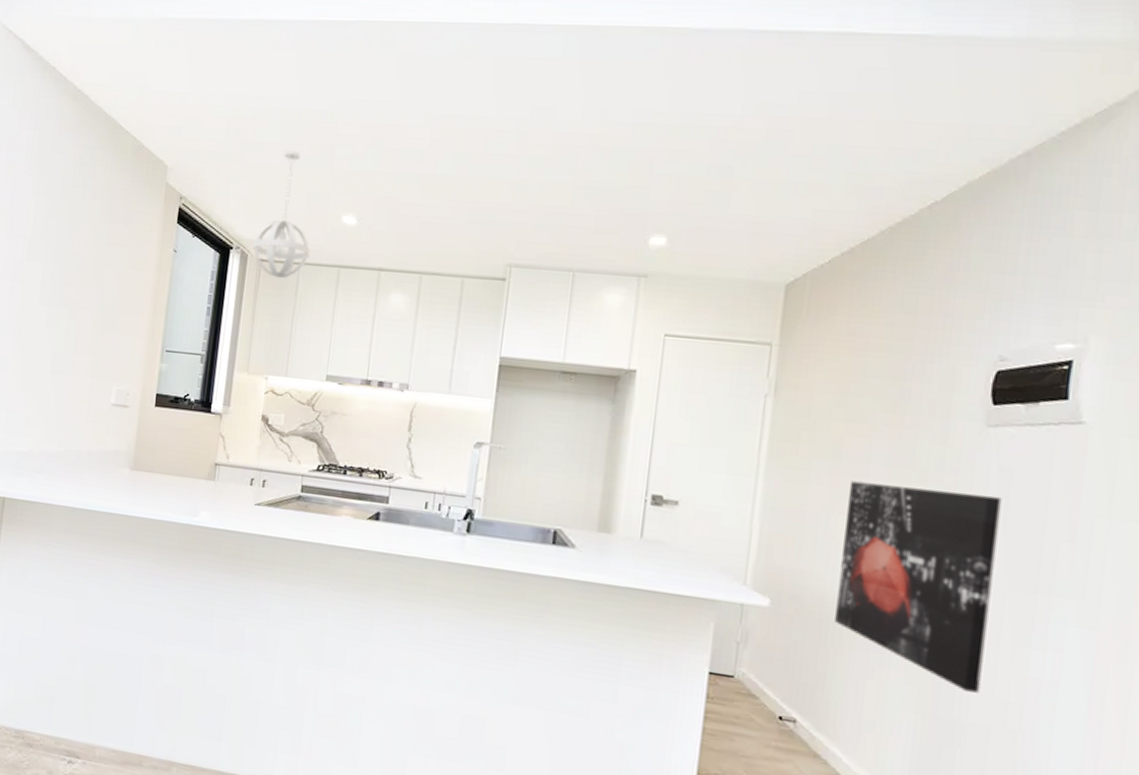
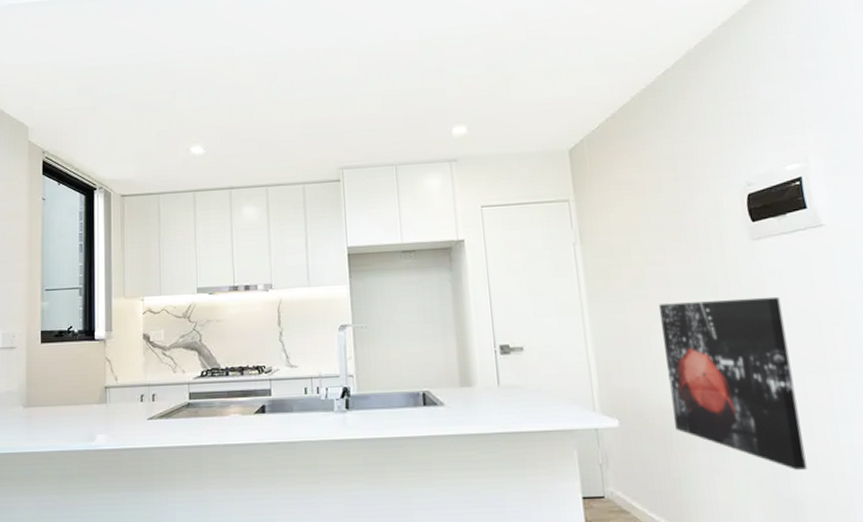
pendant light: present [253,150,311,278] -> none [115,98,167,209]

